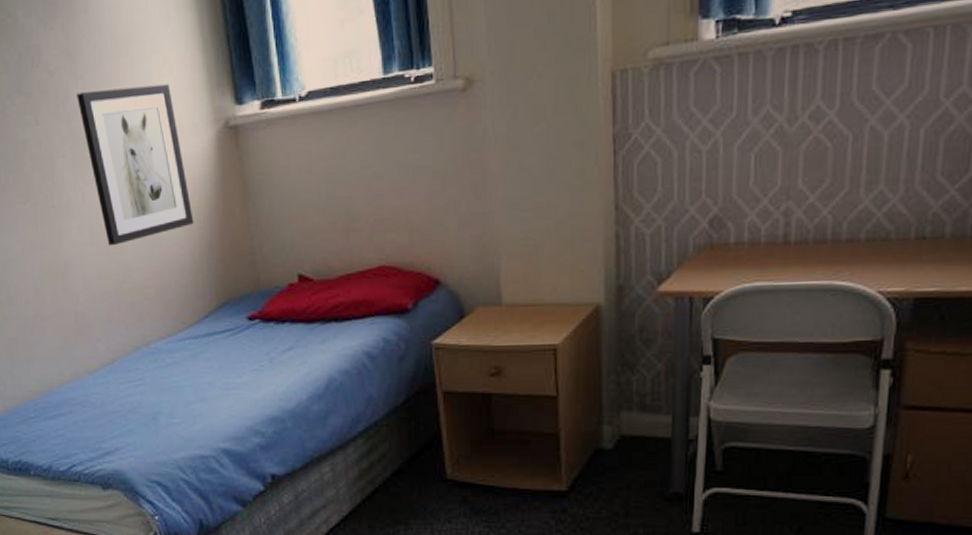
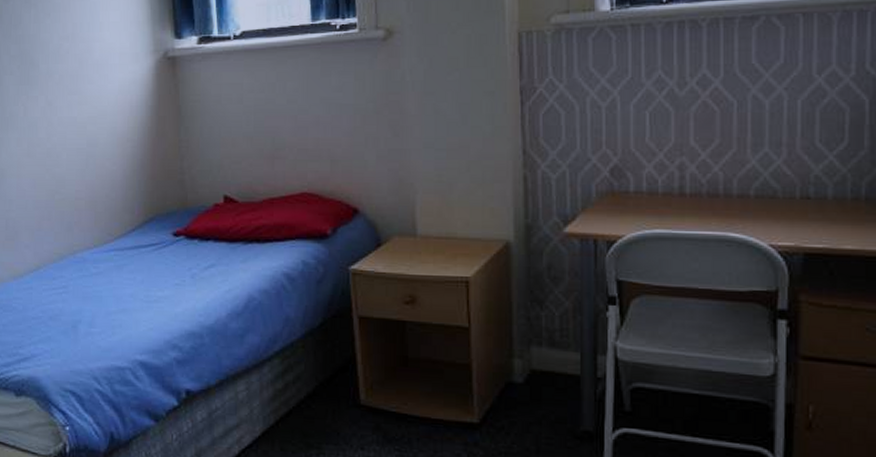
wall art: present [76,84,194,246] -> none [28,16,128,158]

